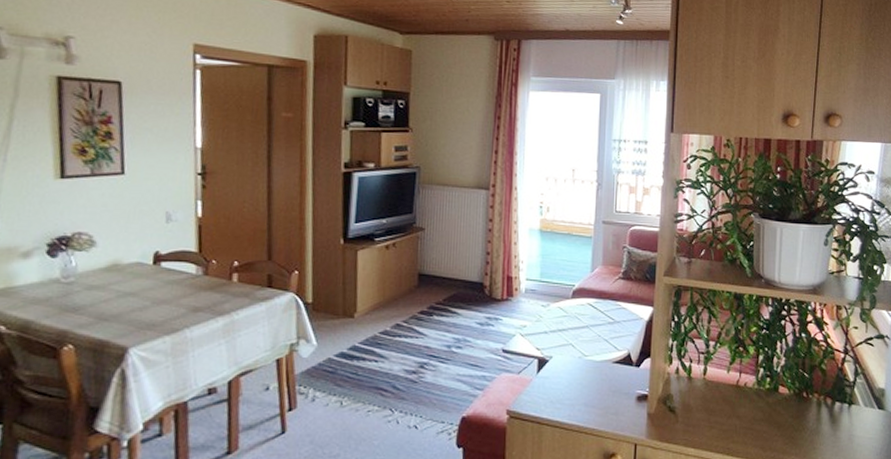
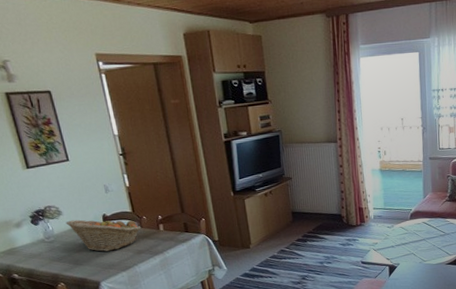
fruit basket: none [98,255,207,304] -> present [66,217,142,252]

